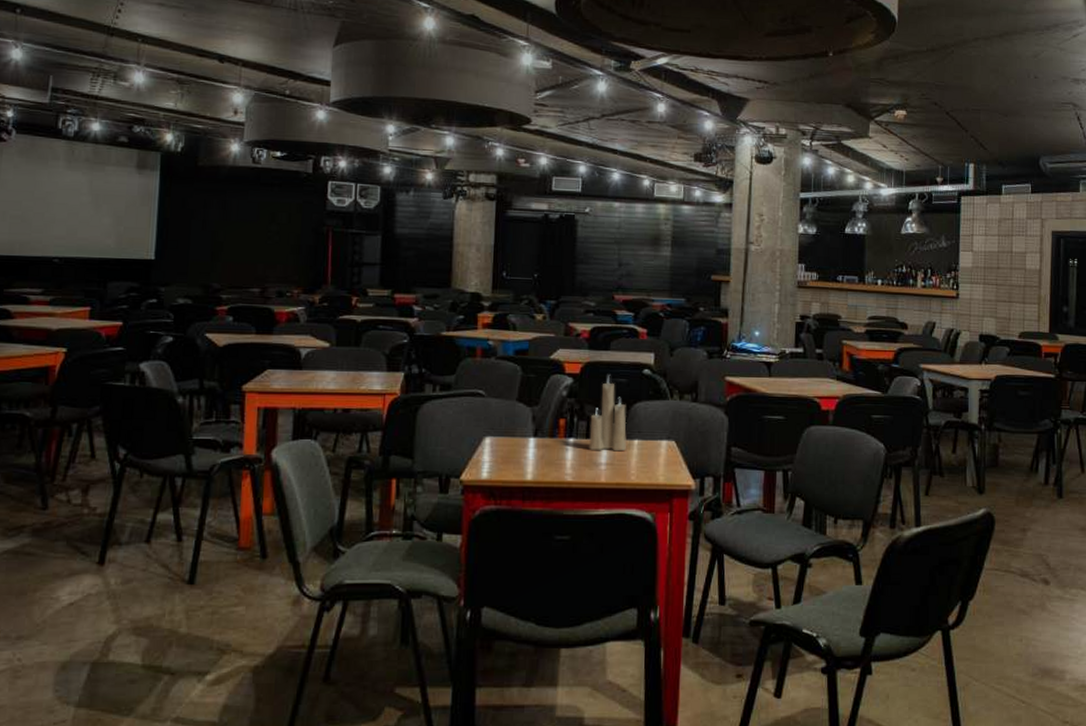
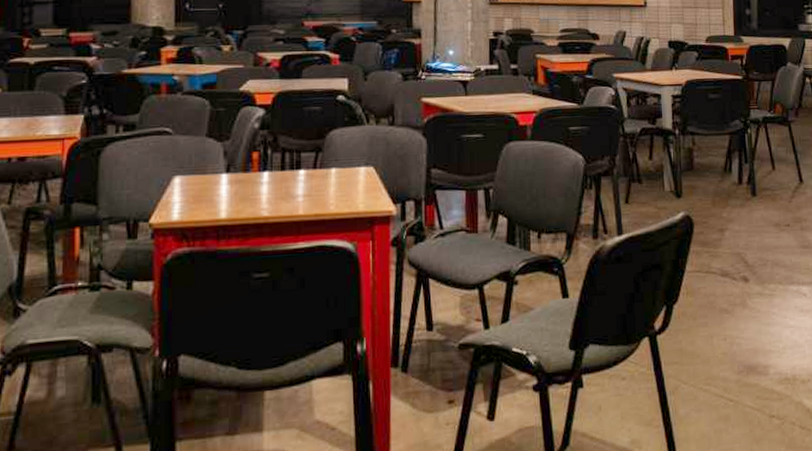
candle: present [588,375,627,452] -> none [283,103,325,182]

